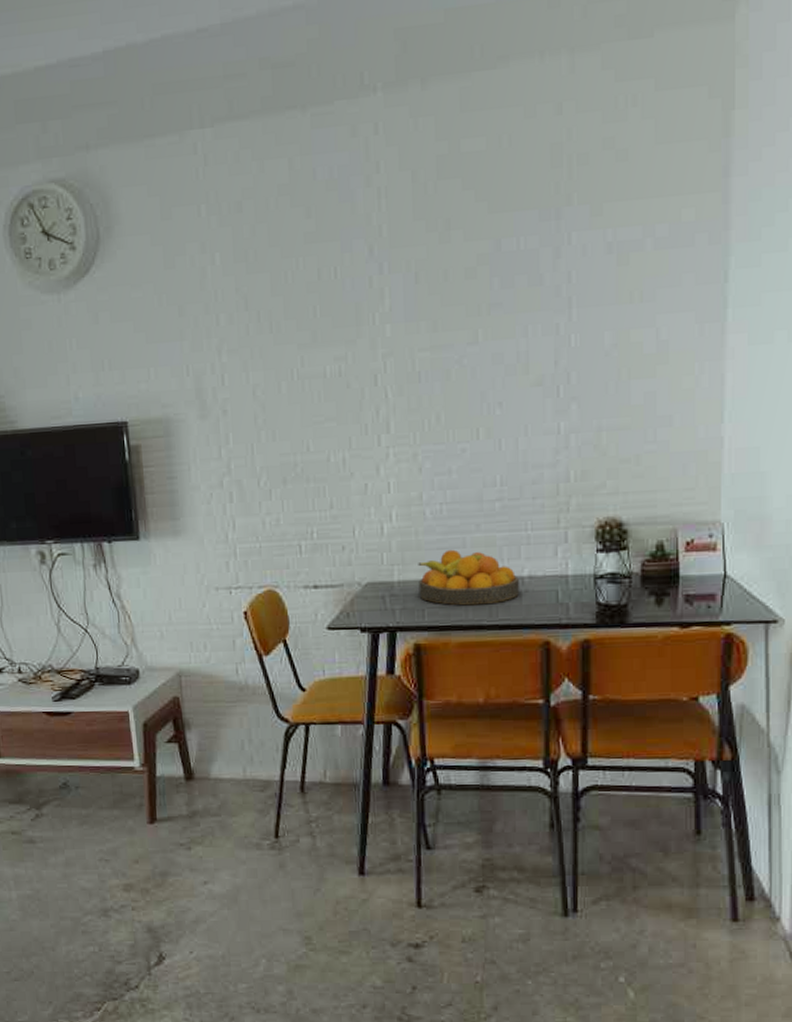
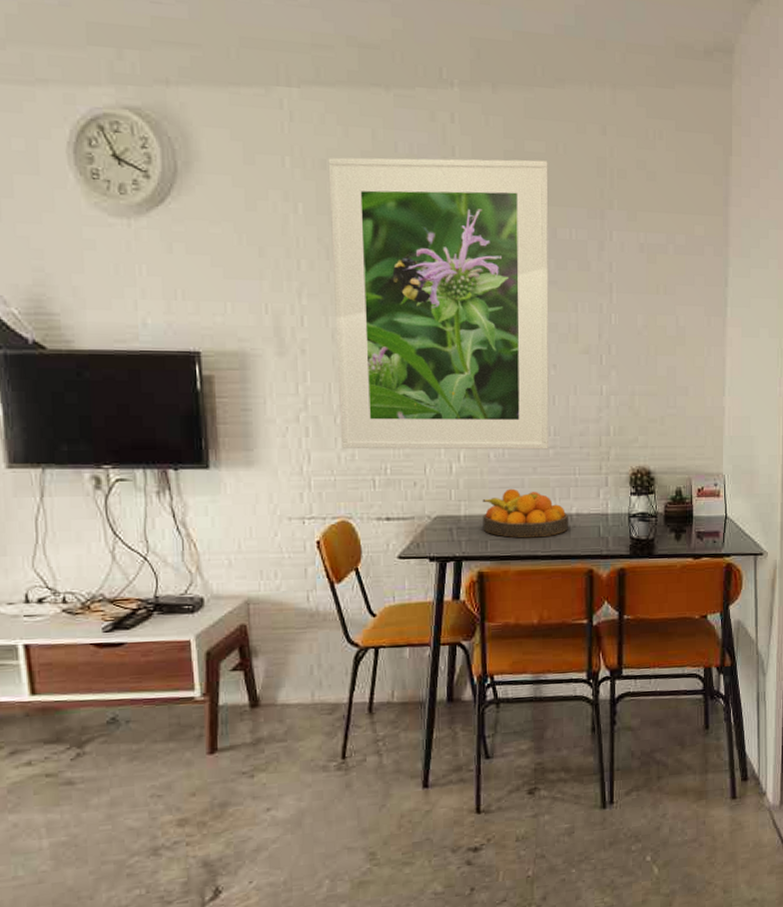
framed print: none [243,159,495,513] -> present [328,157,549,450]

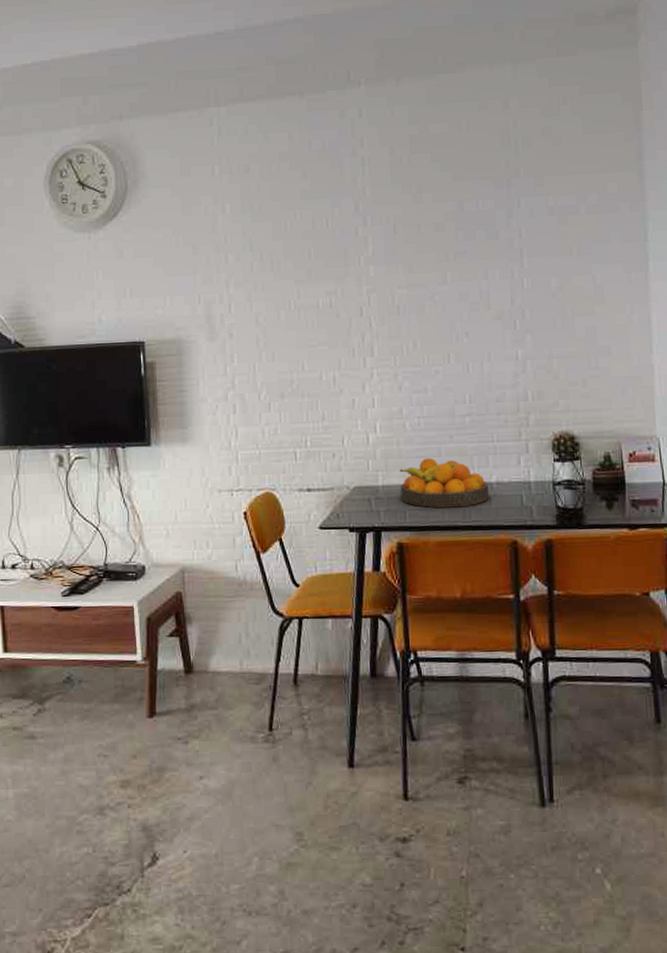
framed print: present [328,157,549,450] -> none [251,140,465,423]

